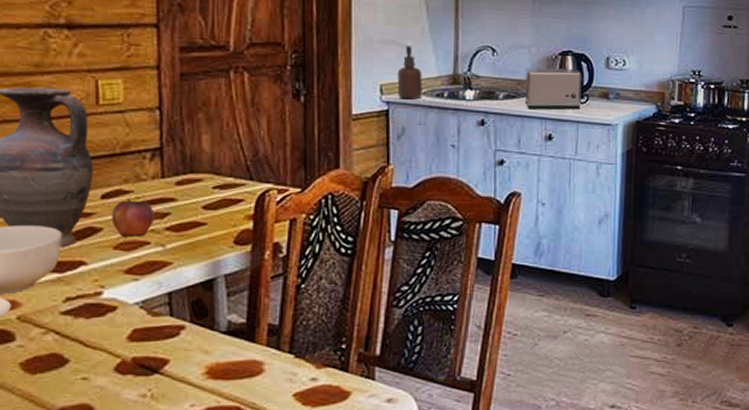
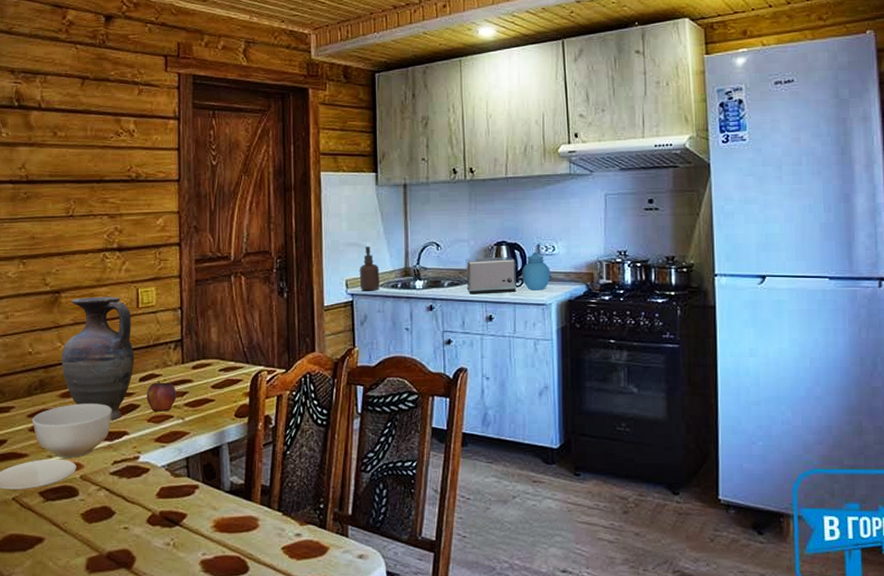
jar: none [588,65,619,109] -> present [522,252,551,290]

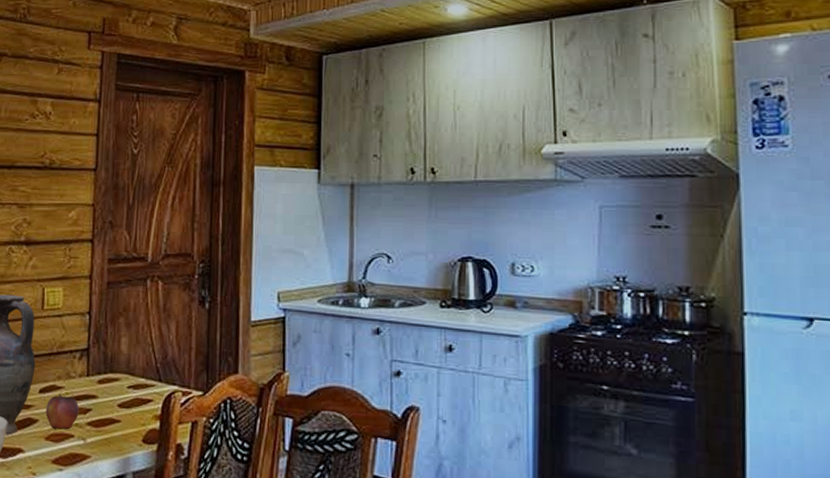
soap dispenser: present [359,247,380,291] -> none [293,254,318,307]
toaster: present [466,256,517,295] -> none [422,274,486,320]
jar: present [522,252,551,290] -> none [492,272,527,319]

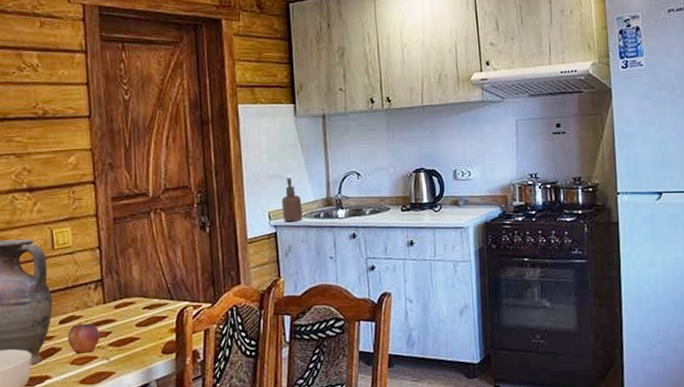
soap dispenser: none [293,254,318,307] -> present [281,178,303,222]

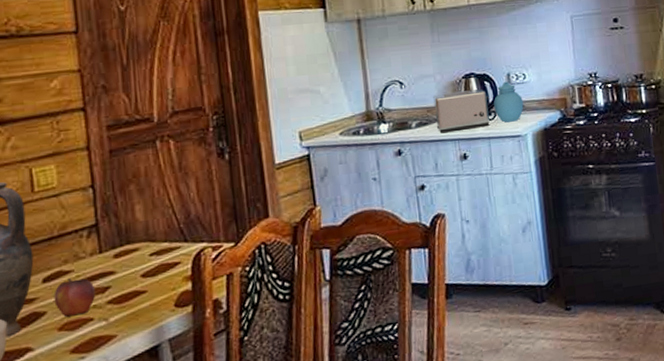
soap dispenser: present [281,178,303,222] -> none [313,91,340,142]
toaster: none [386,182,436,221] -> present [433,88,490,134]
jar: none [440,177,467,215] -> present [494,81,524,123]

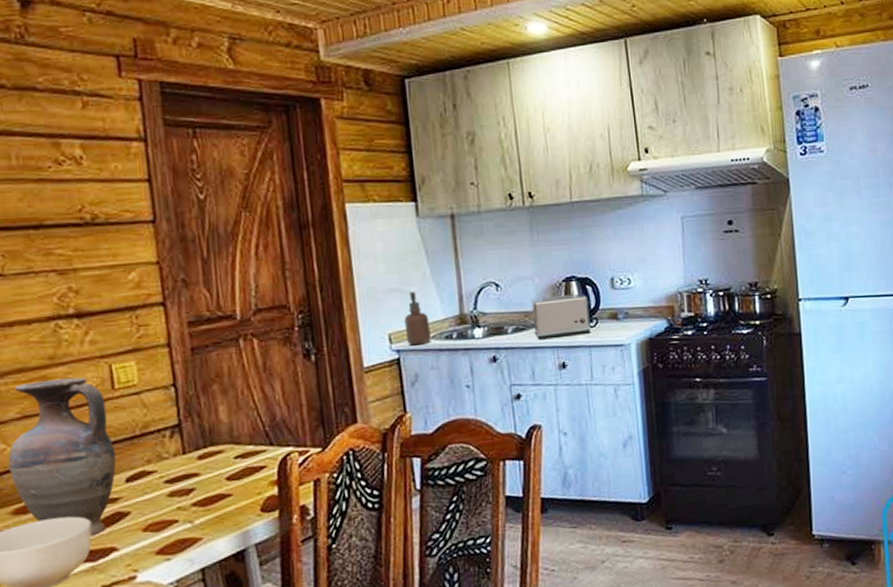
fruit: present [54,277,96,317] -> none [137,478,181,518]
soap dispenser: none [313,91,340,142] -> present [404,292,431,346]
jar: present [494,81,524,123] -> none [596,286,628,330]

